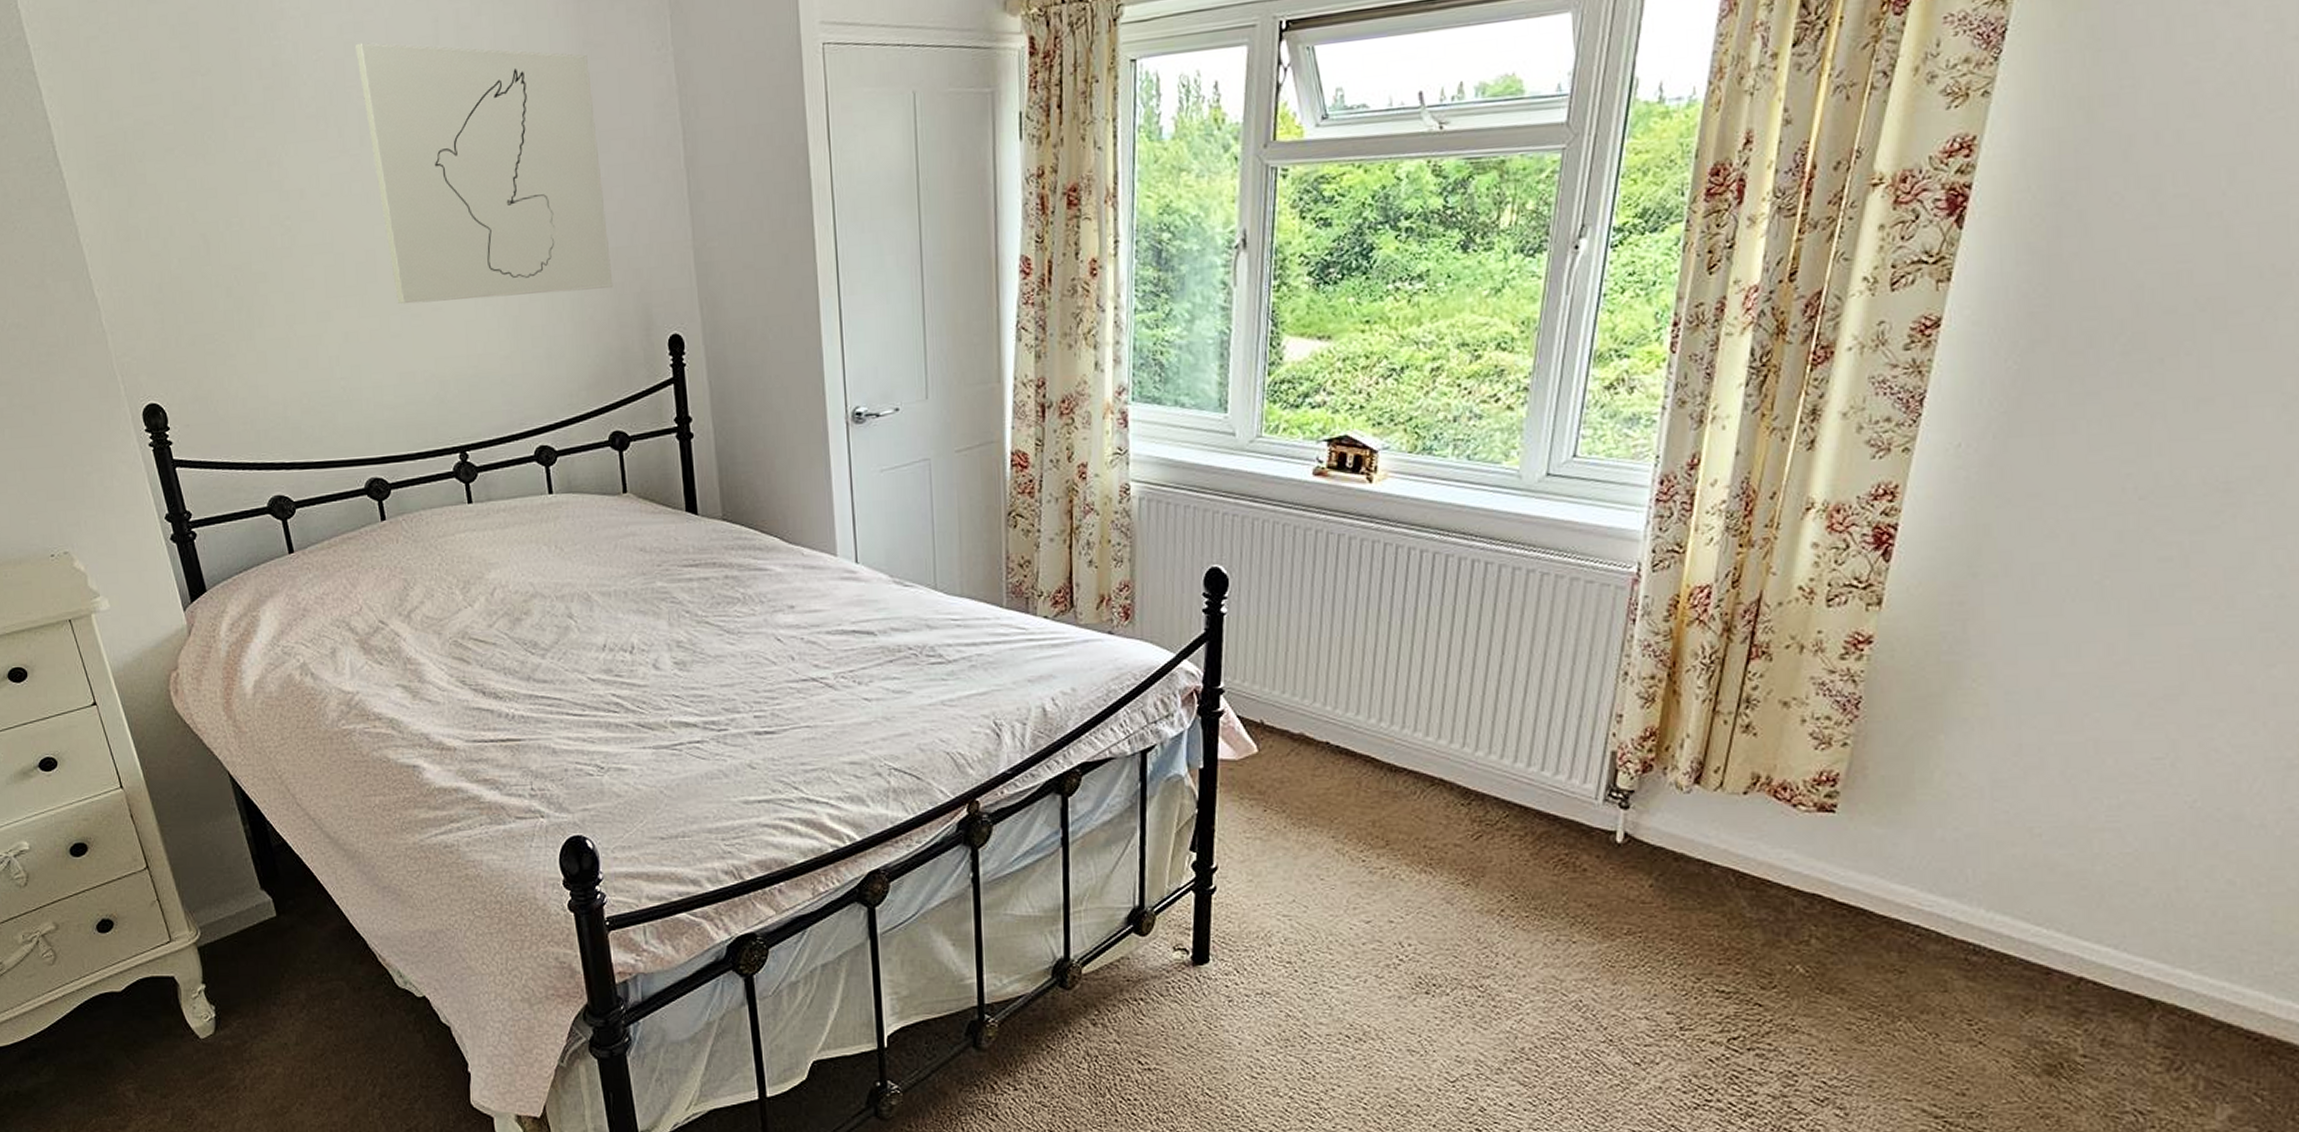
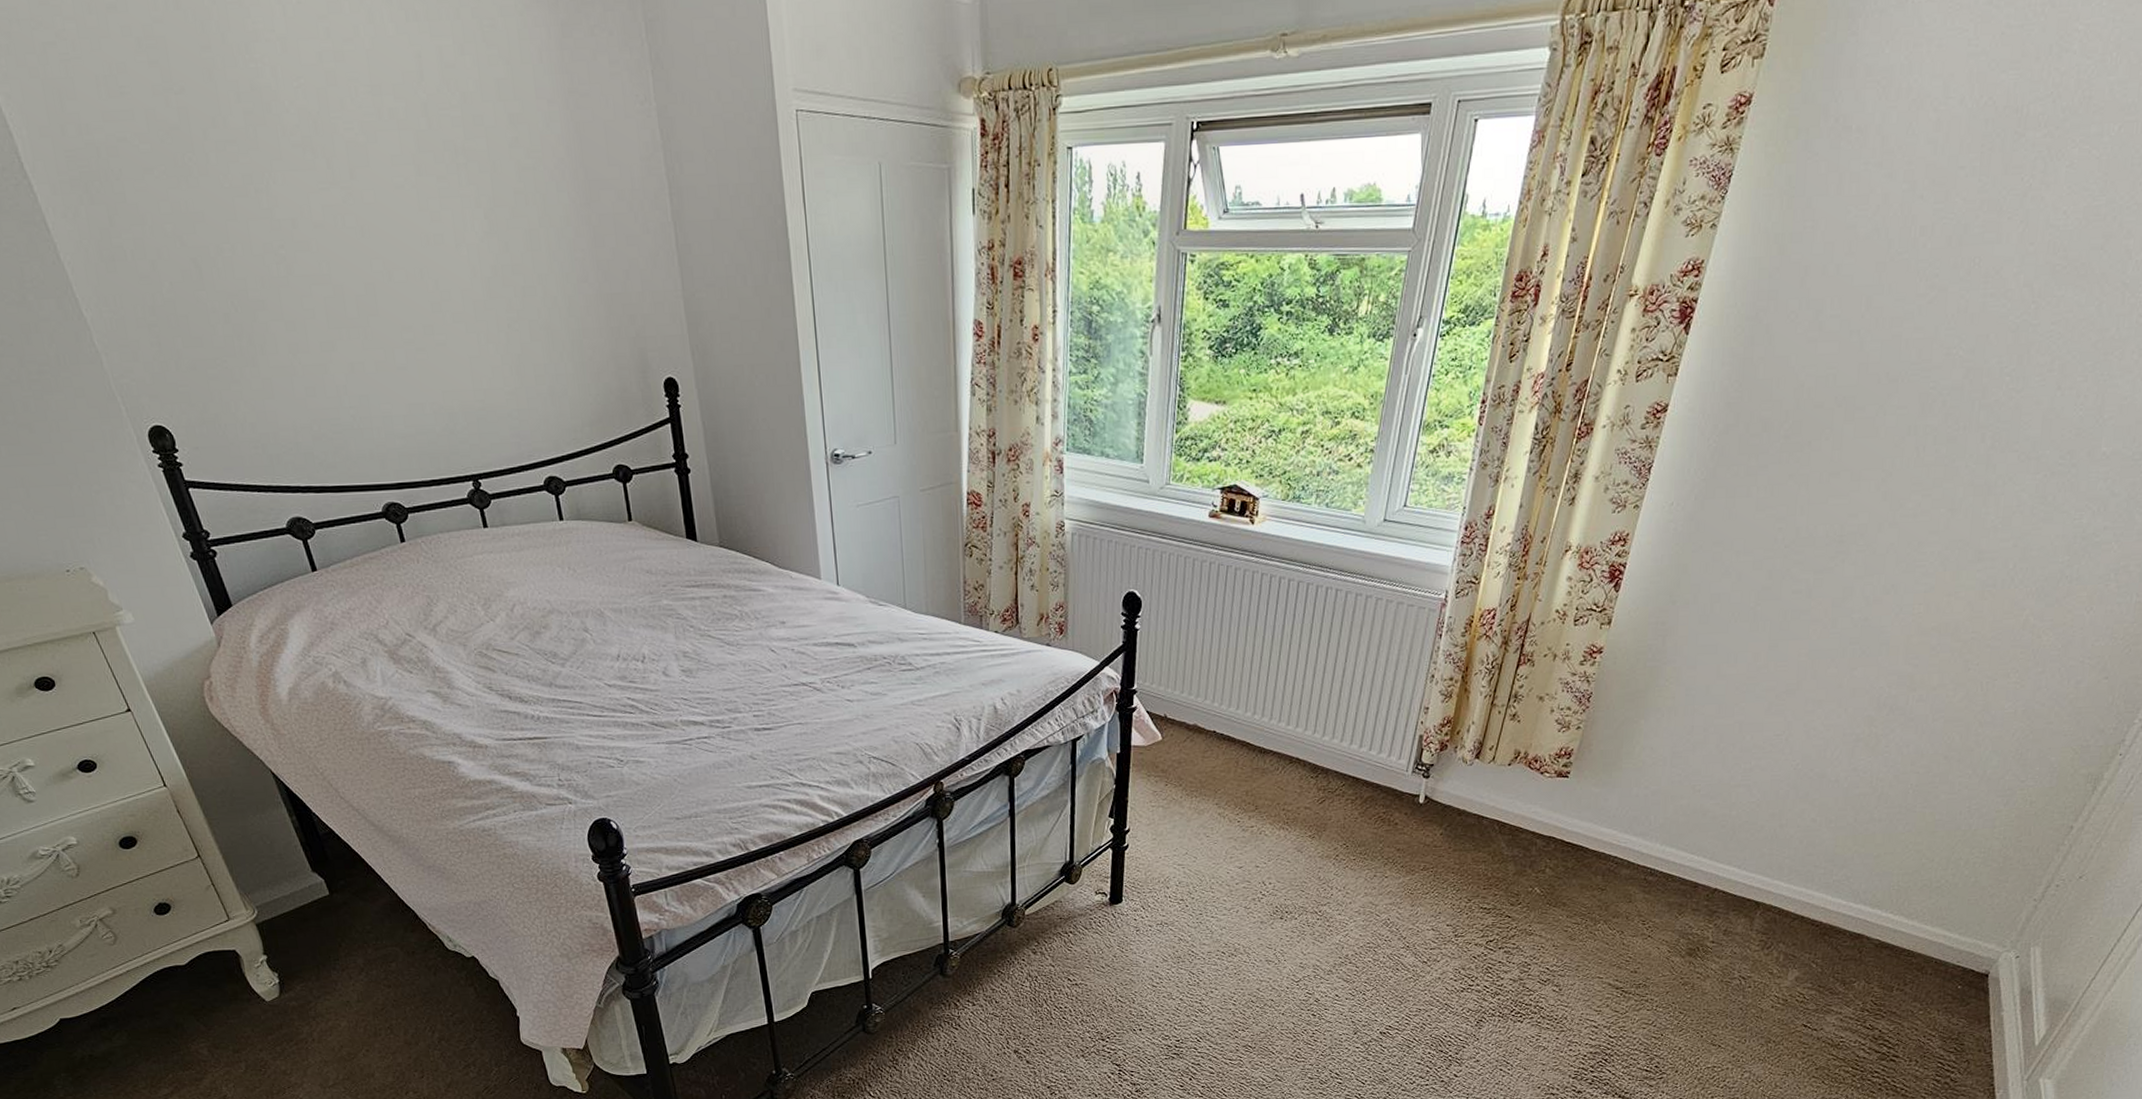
wall art: present [356,42,613,305] -> none [337,72,610,338]

